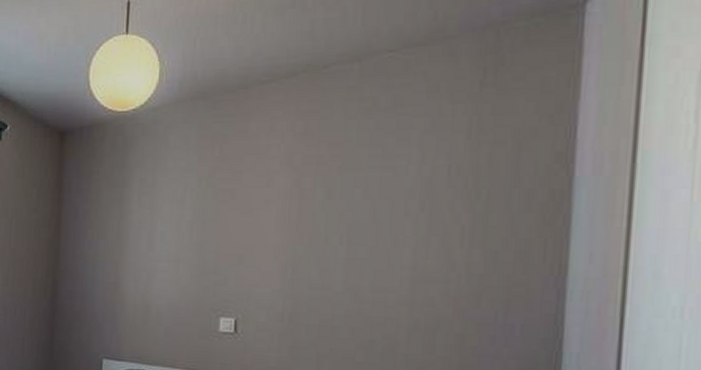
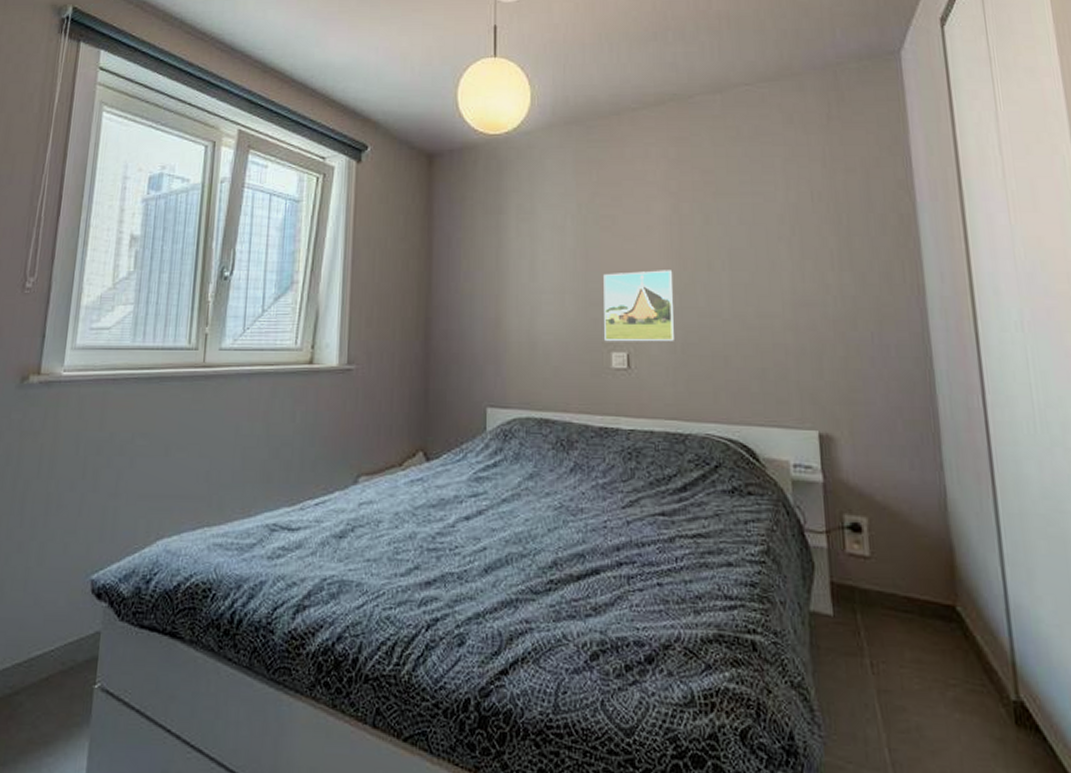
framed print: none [214,243,288,310] -> present [603,270,676,342]

